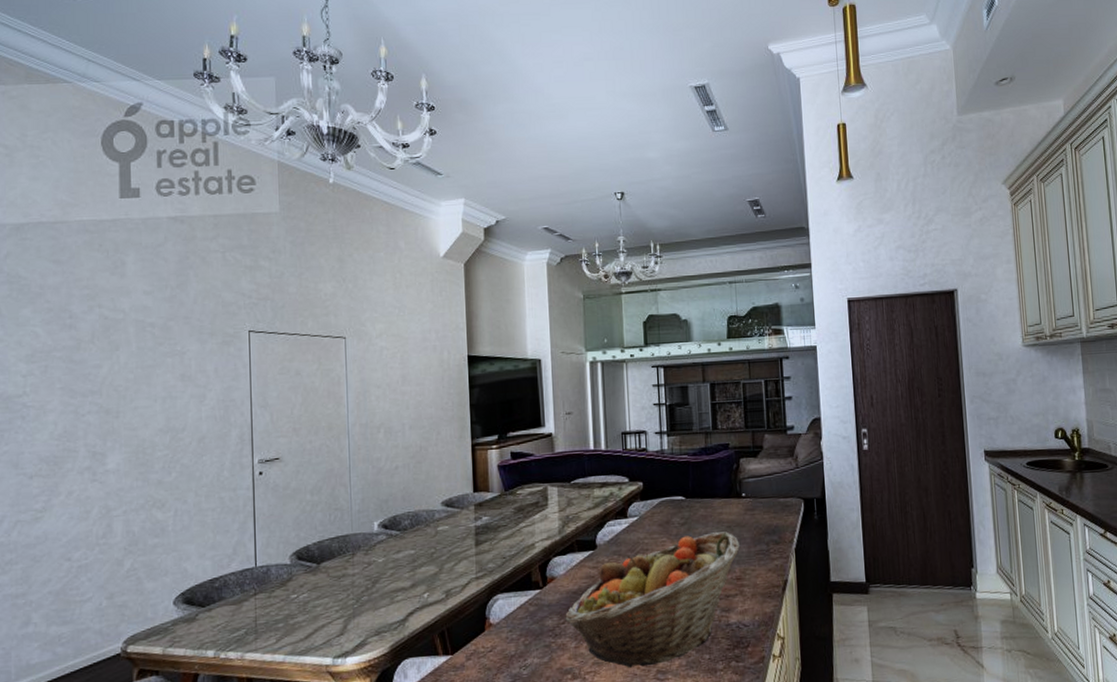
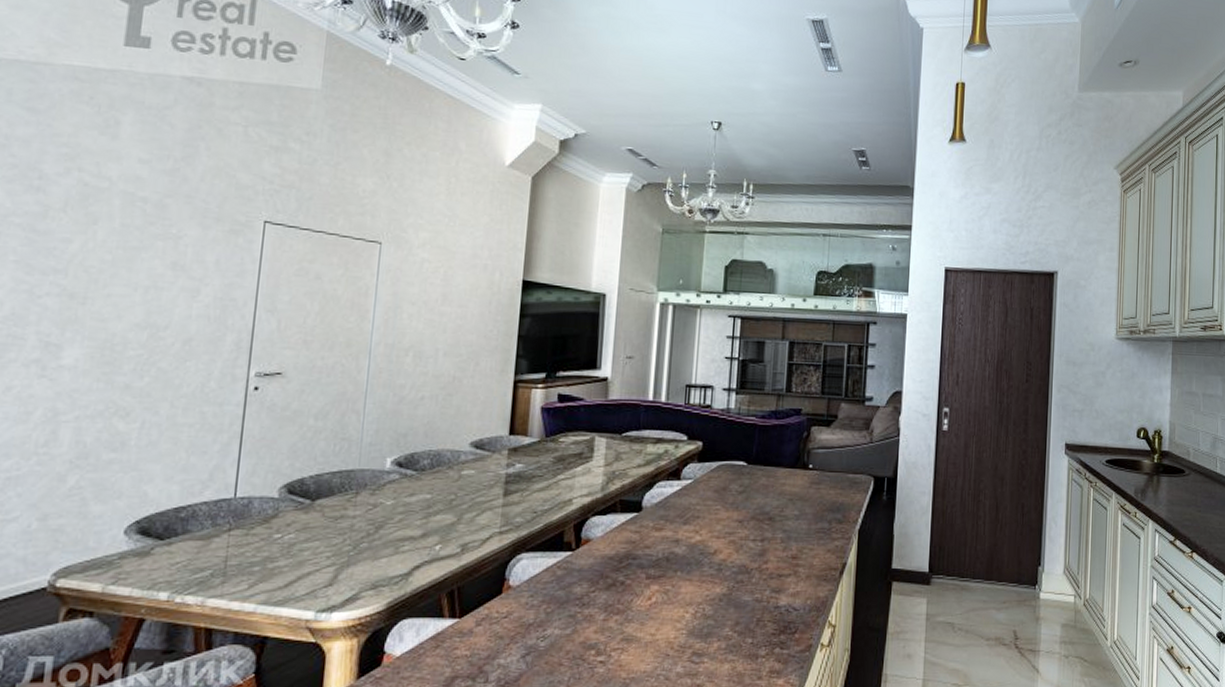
fruit basket: present [565,531,740,668] -> none [596,504,800,647]

